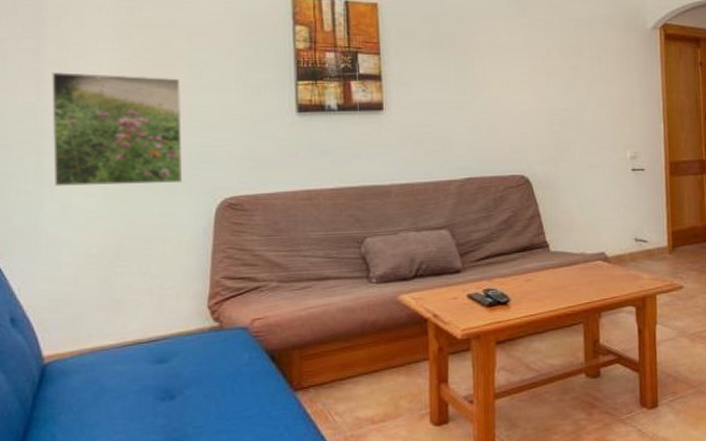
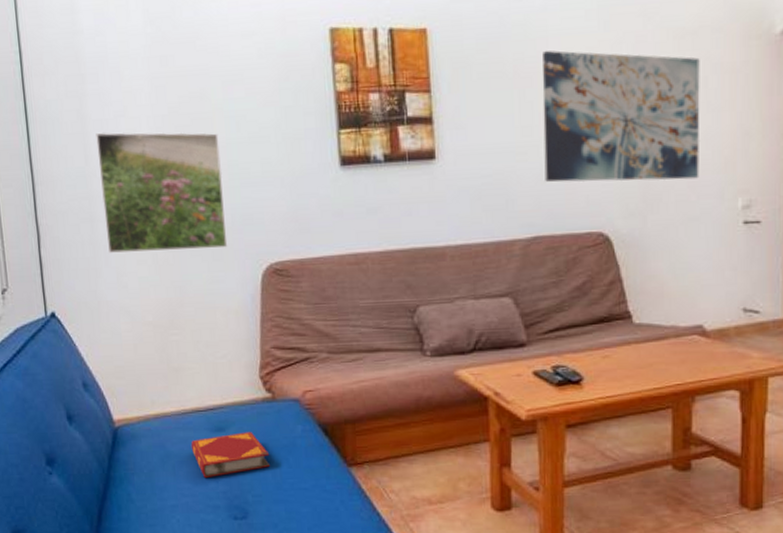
hardback book: none [129,362,214,412] -> present [190,432,271,477]
wall art: none [473,28,597,135] -> present [542,50,700,182]

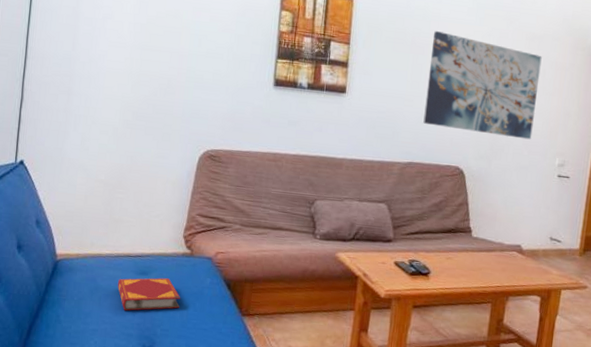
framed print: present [96,132,228,253] -> none [78,27,183,133]

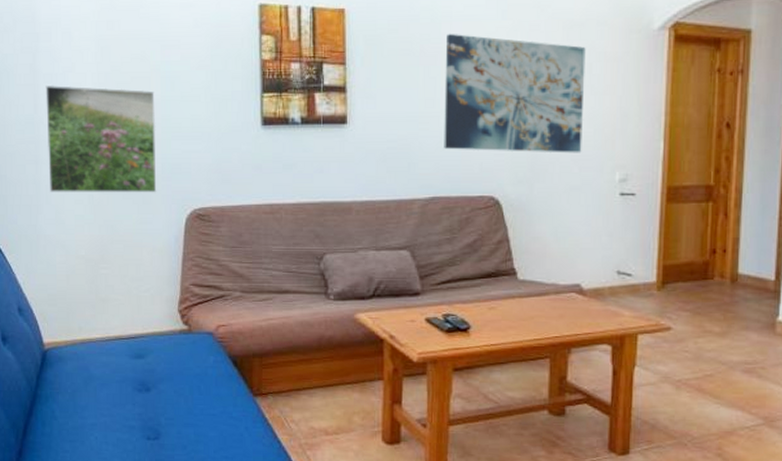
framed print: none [78,27,183,133] -> present [45,85,157,193]
hardback book: present [117,278,181,311] -> none [112,360,184,400]

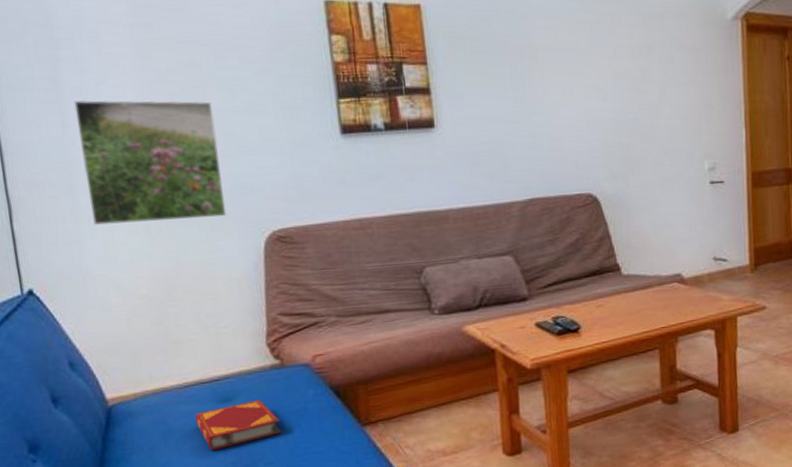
hardback book: none [112,360,184,400] -> present [195,400,282,450]
wall art: present [444,33,586,153] -> none [530,28,672,149]

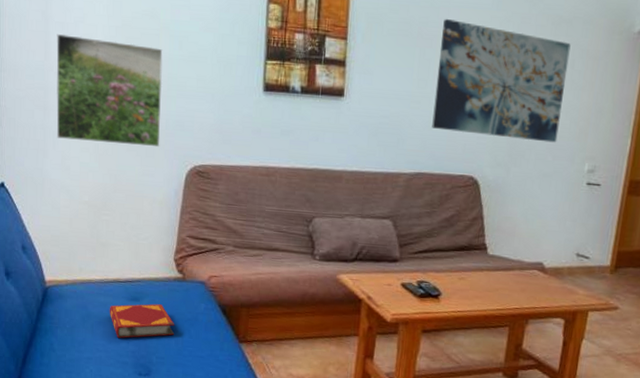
wall art: none [530,28,672,149] -> present [432,18,571,143]

